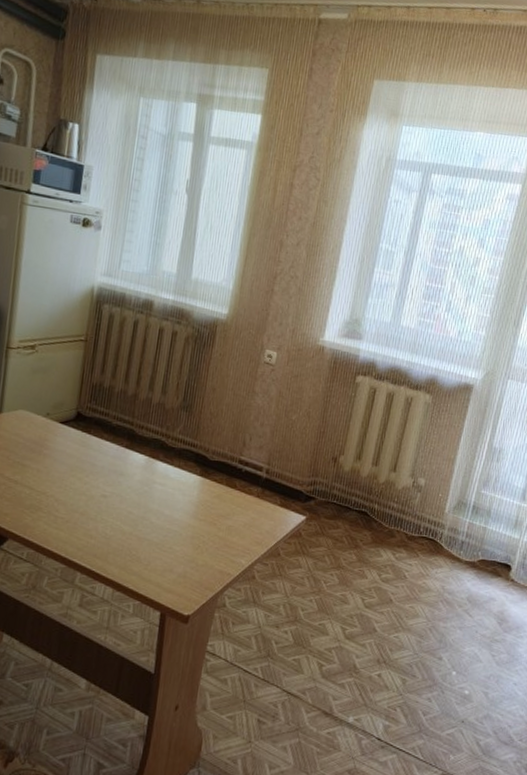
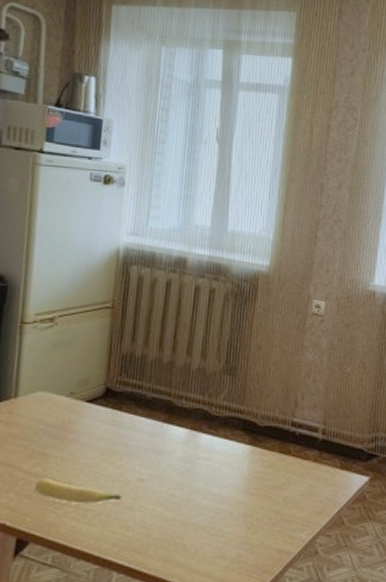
banana: none [14,485,88,513] -> present [34,478,123,504]

